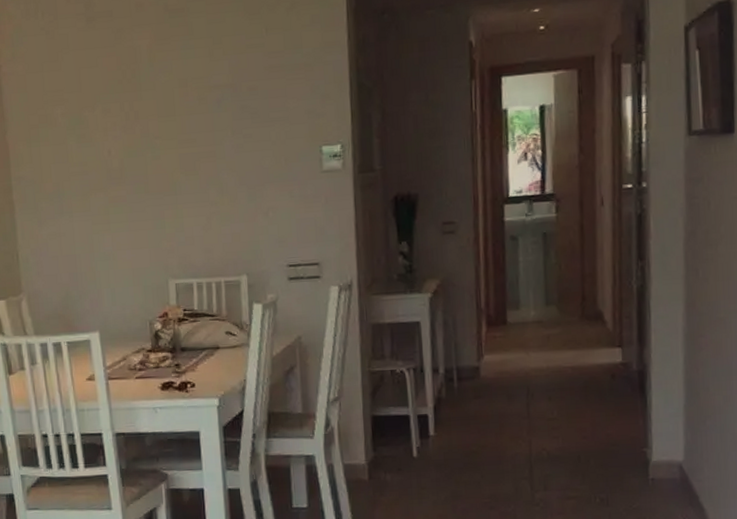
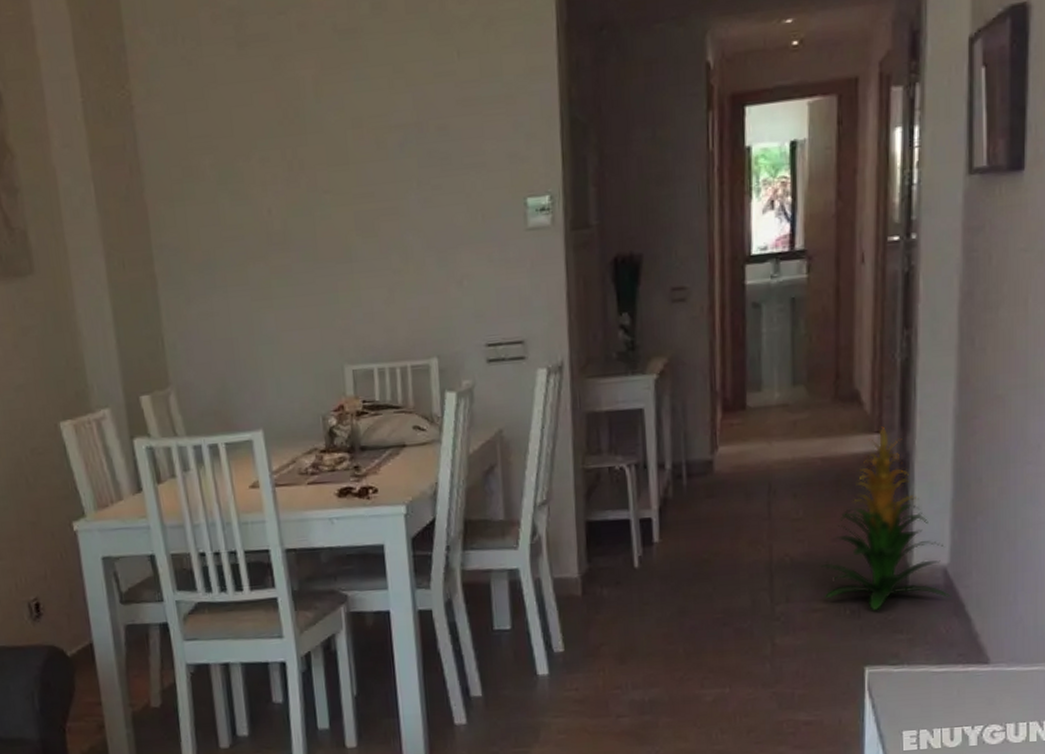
indoor plant: none [571,342,687,500] -> present [818,426,951,611]

